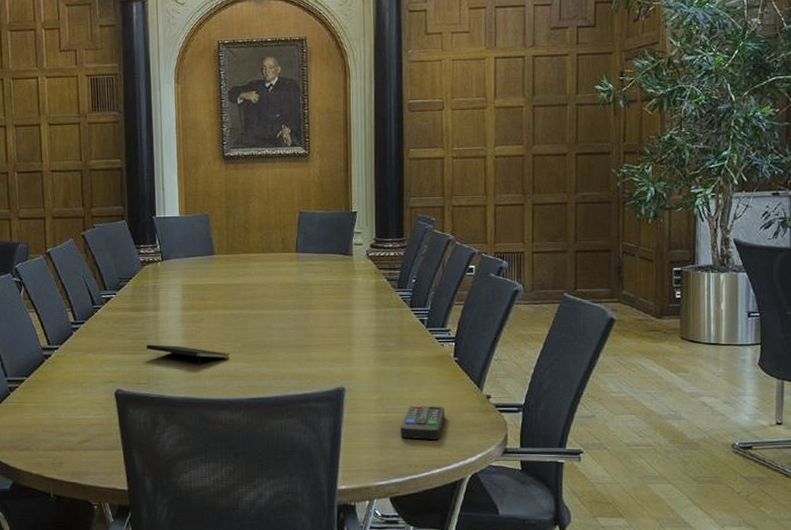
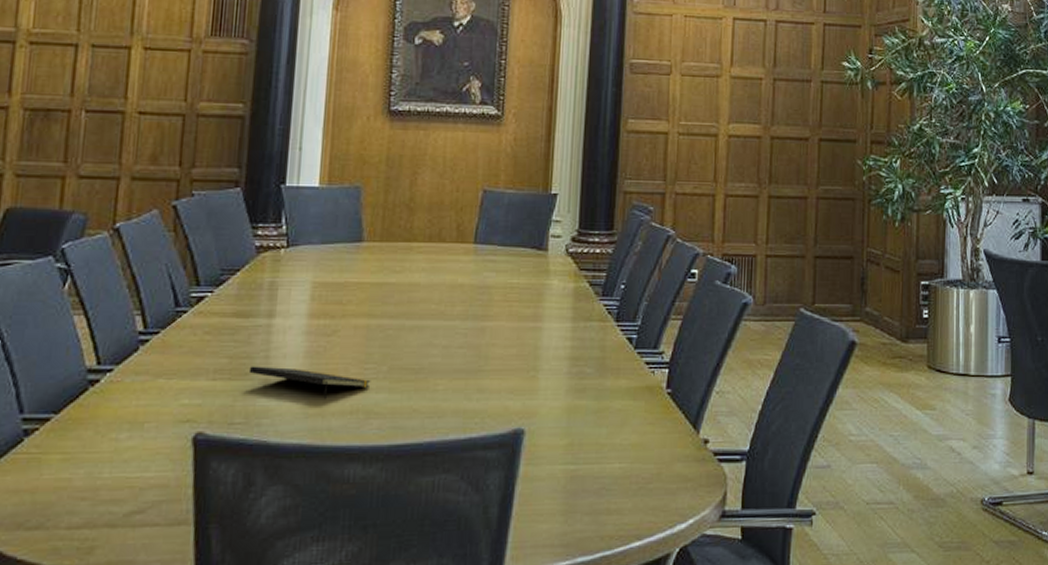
remote control: present [400,405,445,440] -> none [592,453,651,501]

